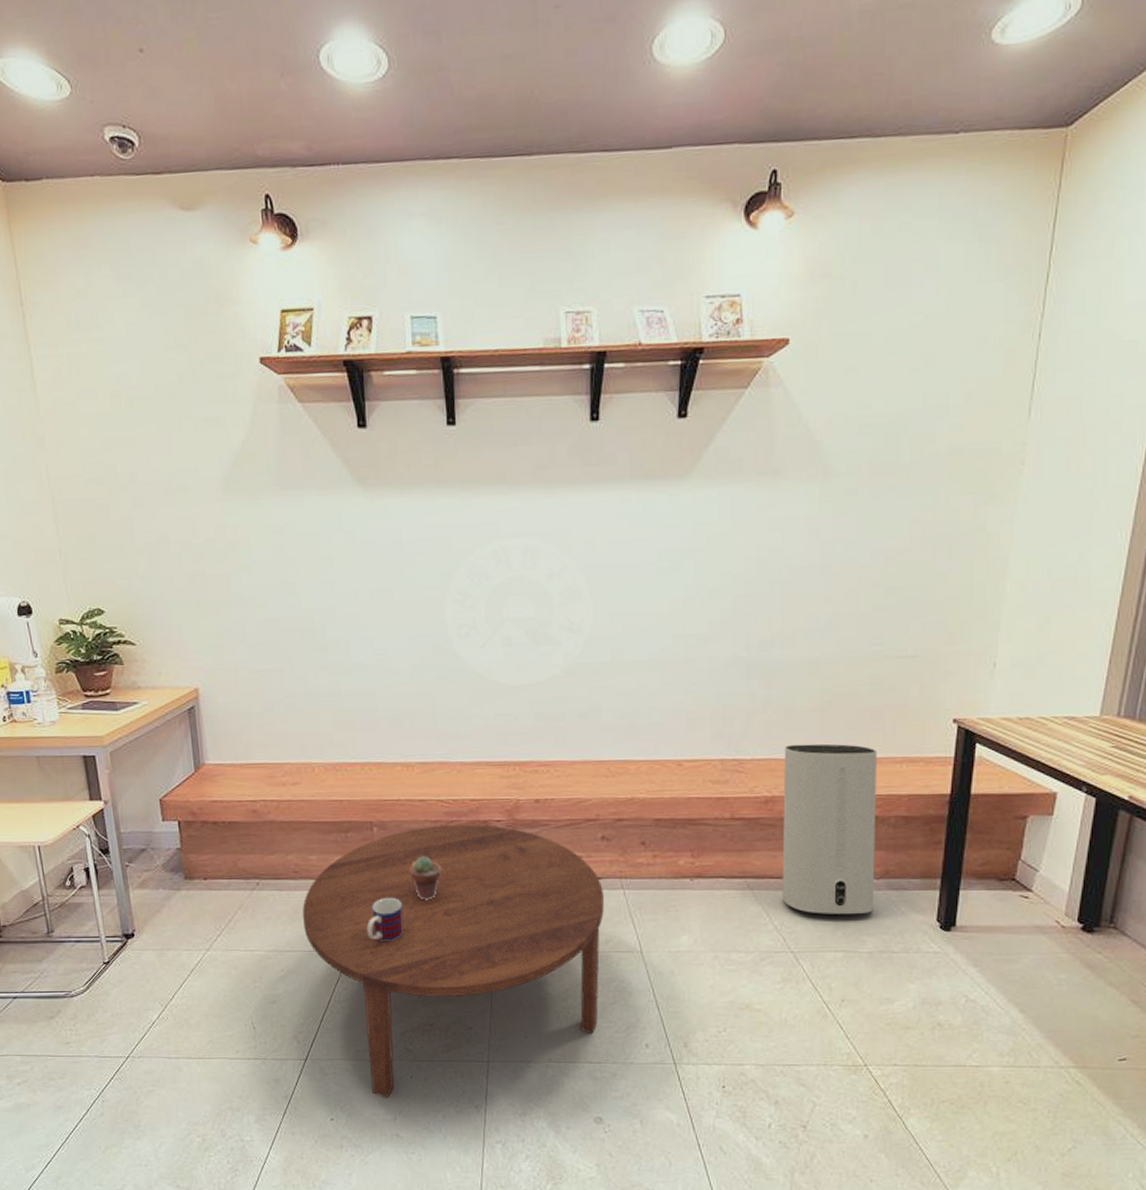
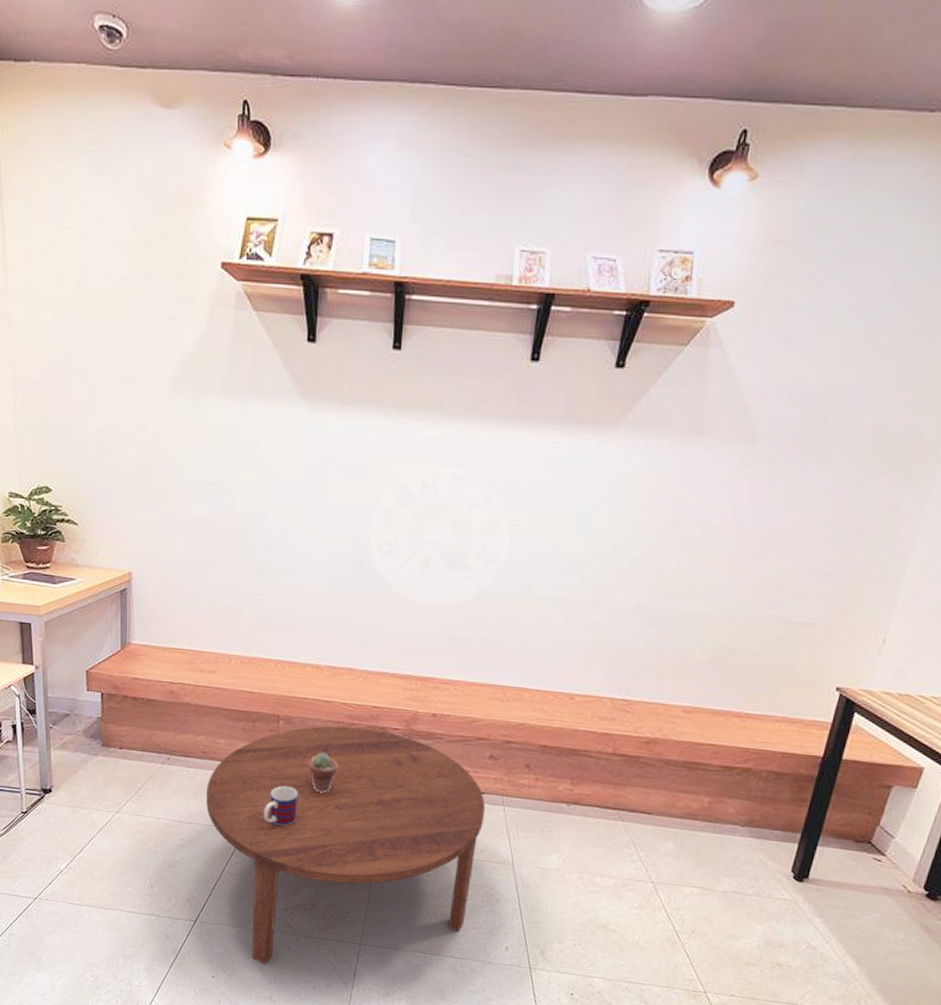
air purifier: present [782,743,877,914] -> none [650,692,759,856]

